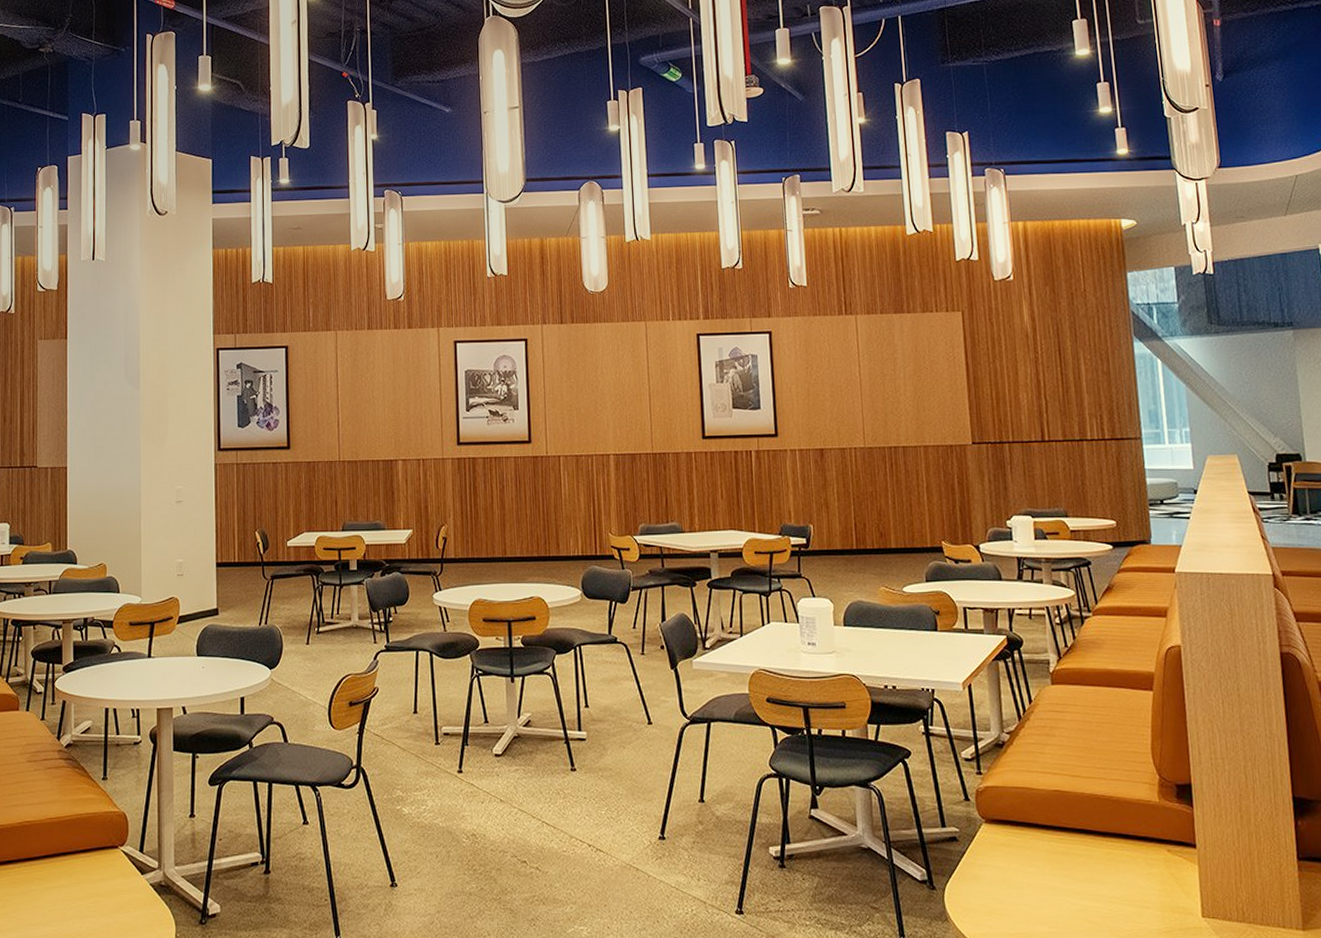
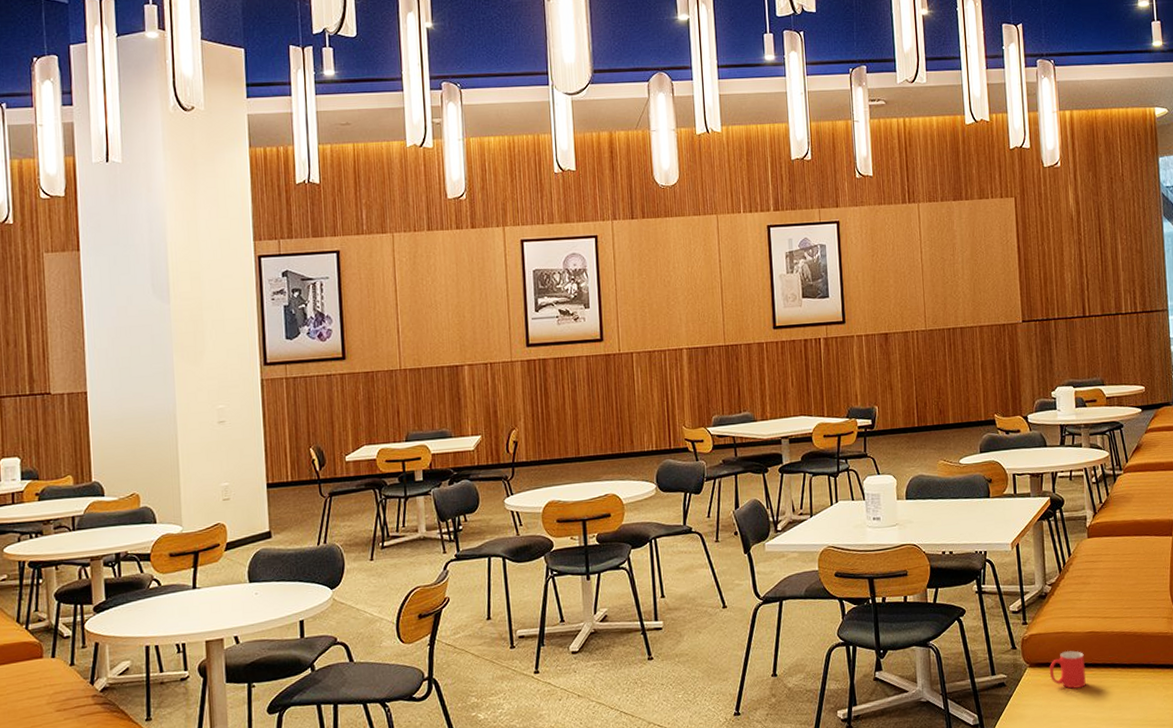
mug: none [1008,808,1053,853] -> present [1049,650,1086,689]

